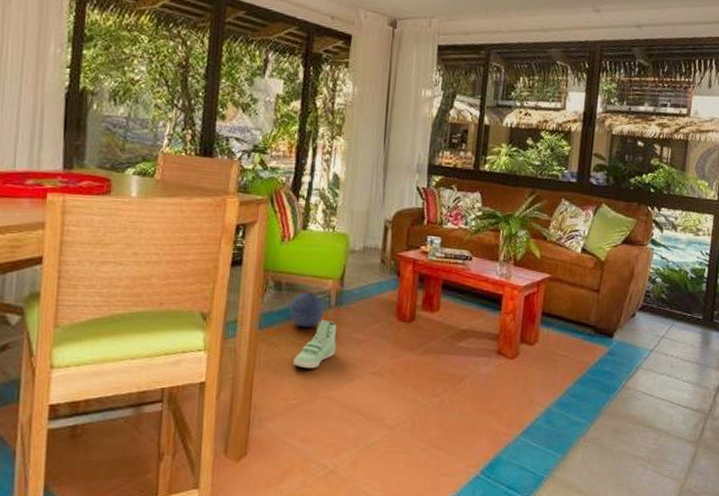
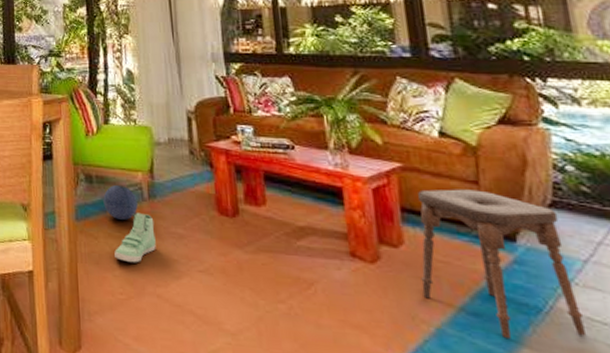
stool: none [543,296,643,413] -> present [418,189,587,340]

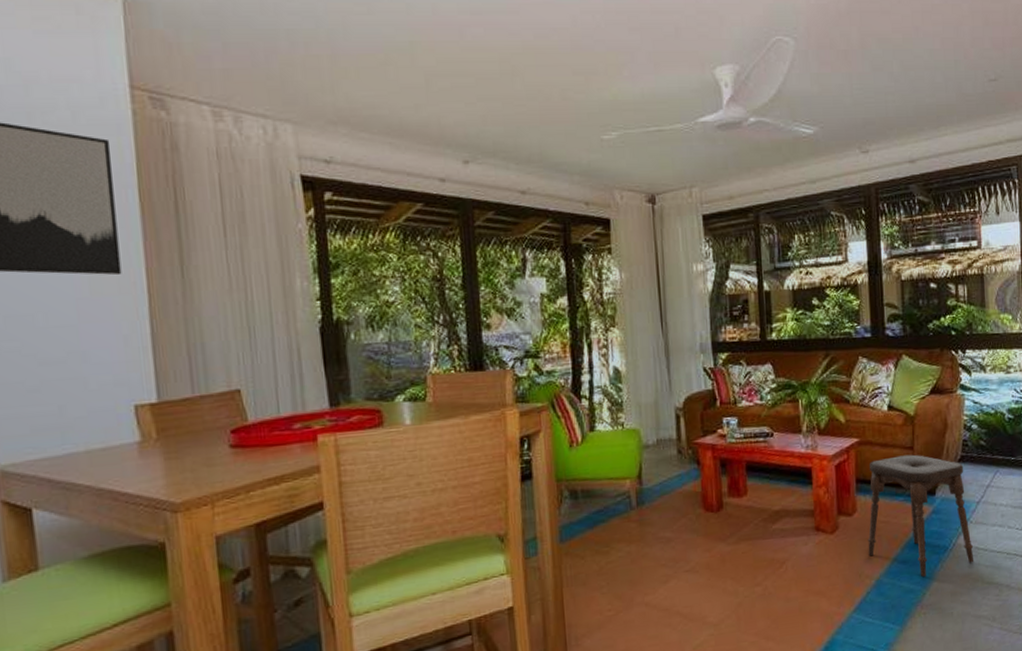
ball: present [103,184,138,220] -> none [589,496,626,534]
sneaker: present [114,212,156,263] -> none [602,522,645,577]

